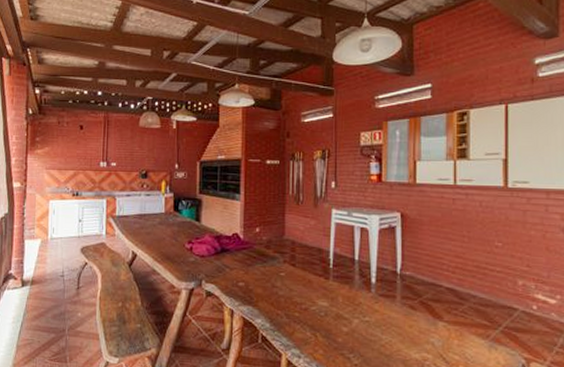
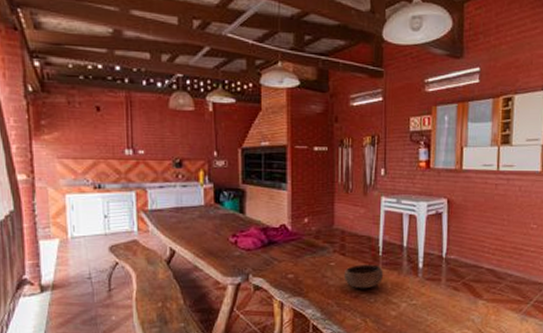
bowl: none [293,276,335,302] -> present [343,264,384,289]

